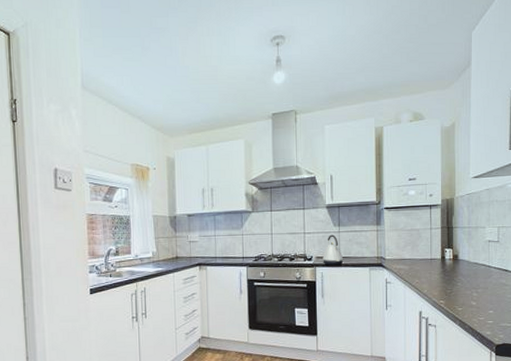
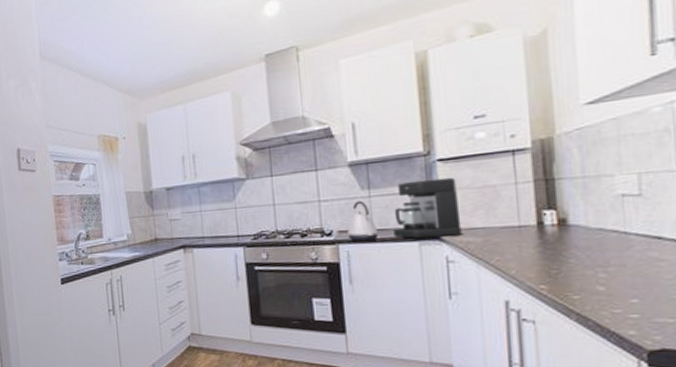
coffee maker: none [354,221,397,266] -> present [394,177,462,240]

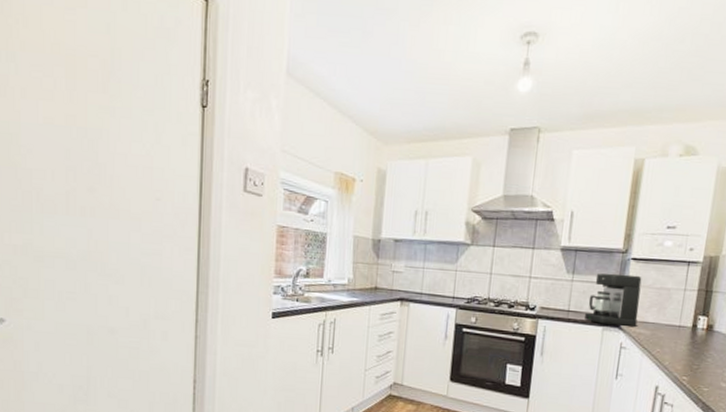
kettle: present [347,200,379,242] -> none [547,283,573,321]

